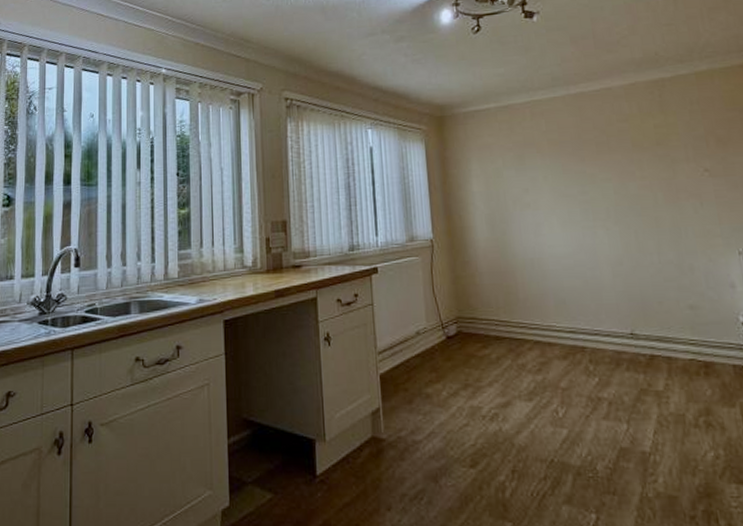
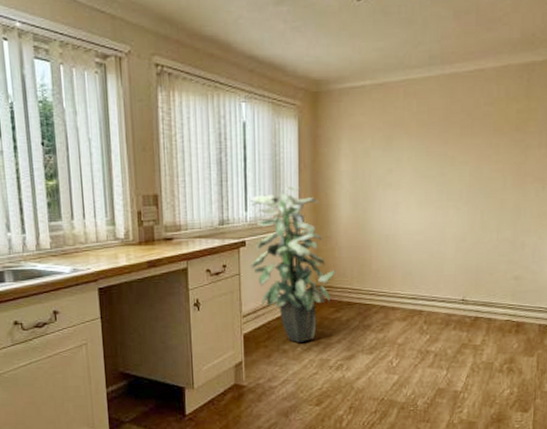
indoor plant: none [380,208,479,385] -> present [250,185,337,342]

